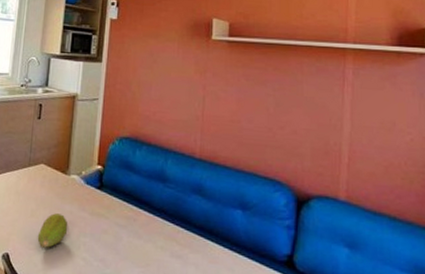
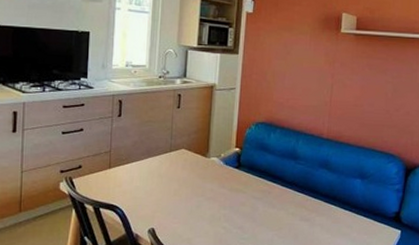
fruit: present [37,213,68,249] -> none [181,191,209,222]

